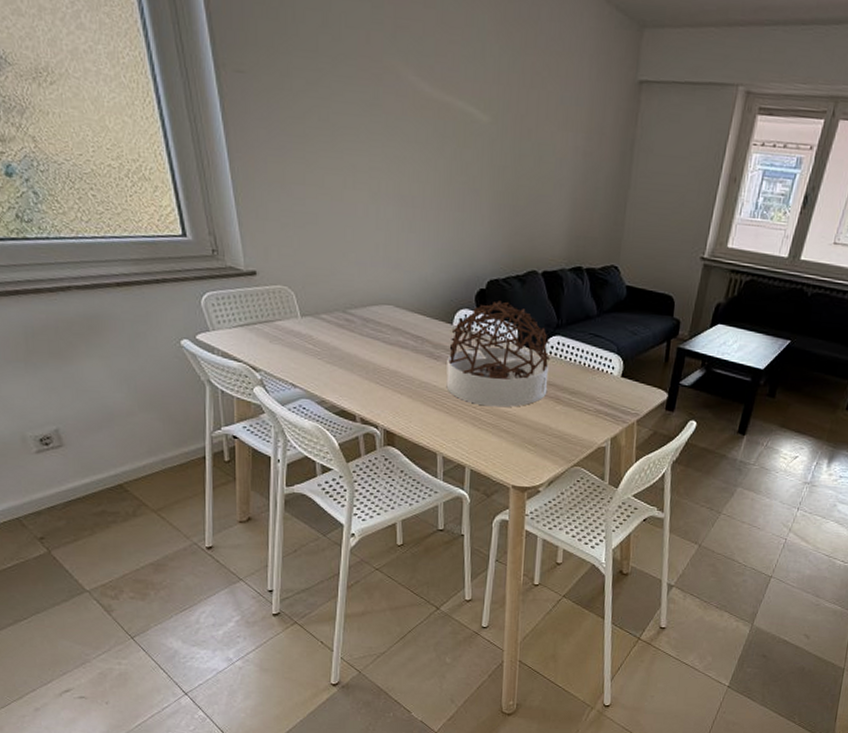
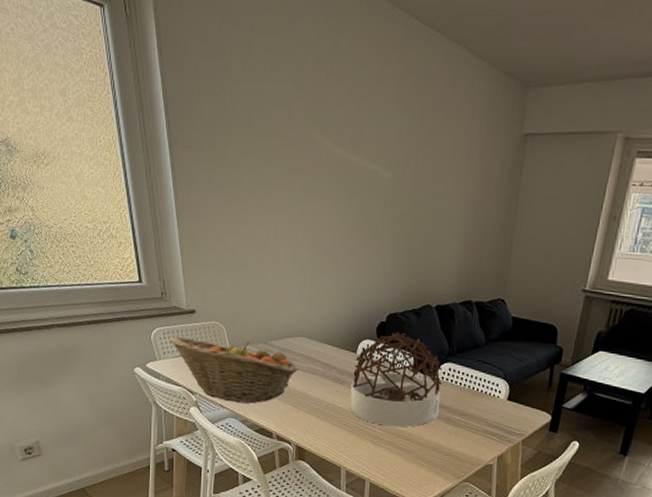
fruit basket: none [224,302,385,382] -> present [169,336,299,404]

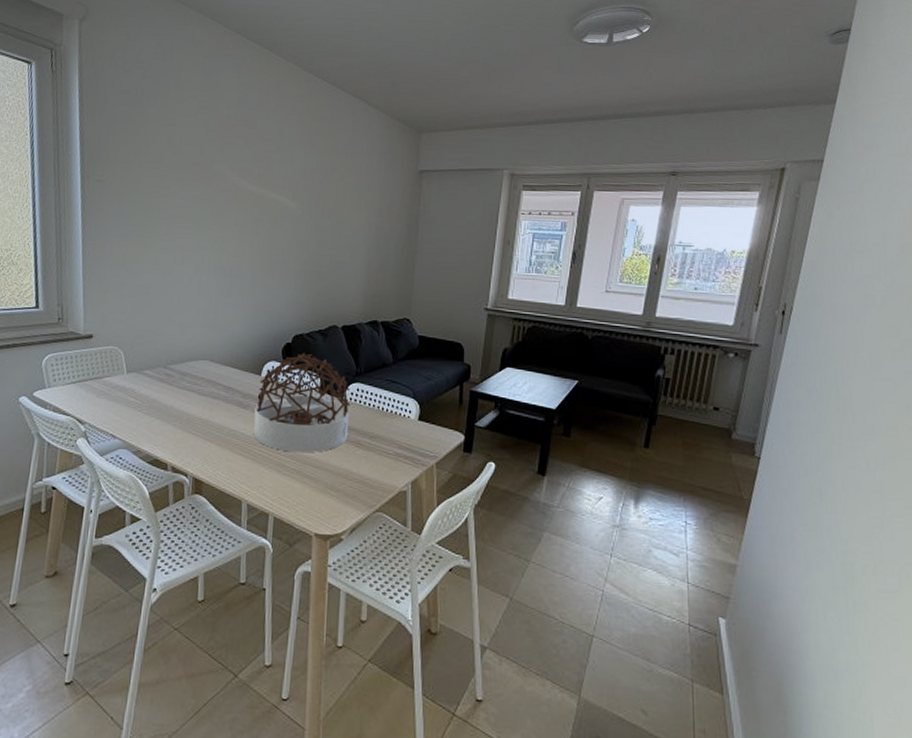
fruit basket: present [169,336,299,404] -> none [61,362,200,432]

